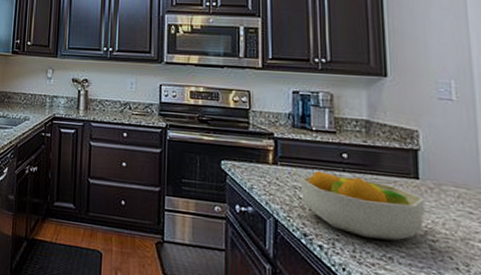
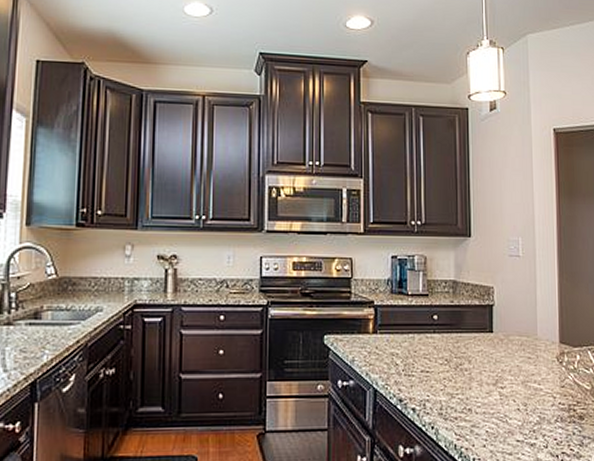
fruit bowl: present [299,170,426,241] -> none [396,335,497,393]

